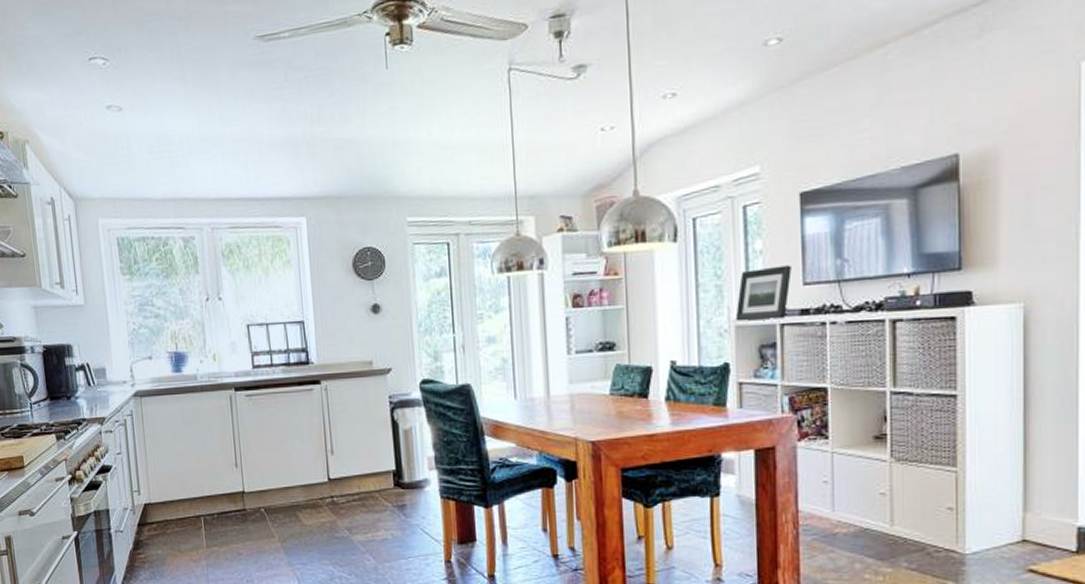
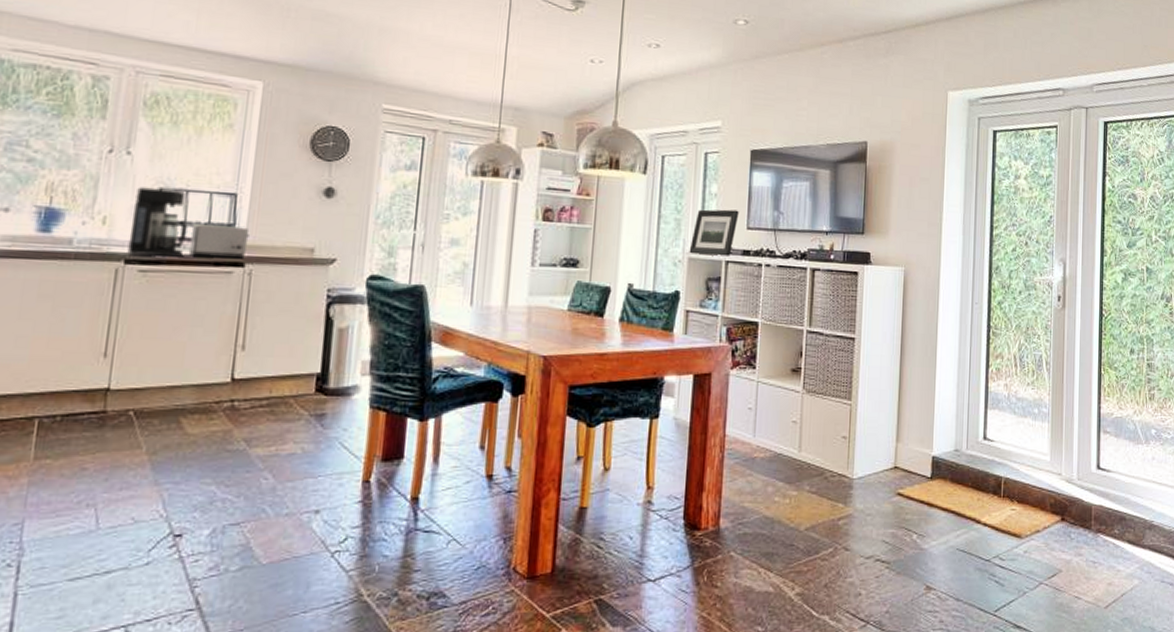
coffee maker: none [232,324,273,383] -> present [127,187,188,258]
toaster: none [276,349,320,379] -> present [188,224,250,259]

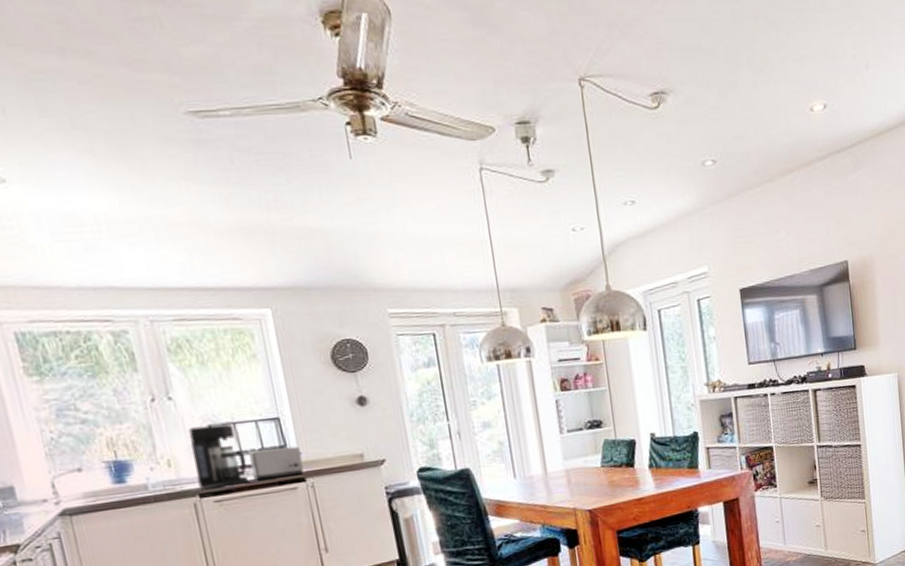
picture frame: present [689,209,739,257] -> none [699,348,739,397]

